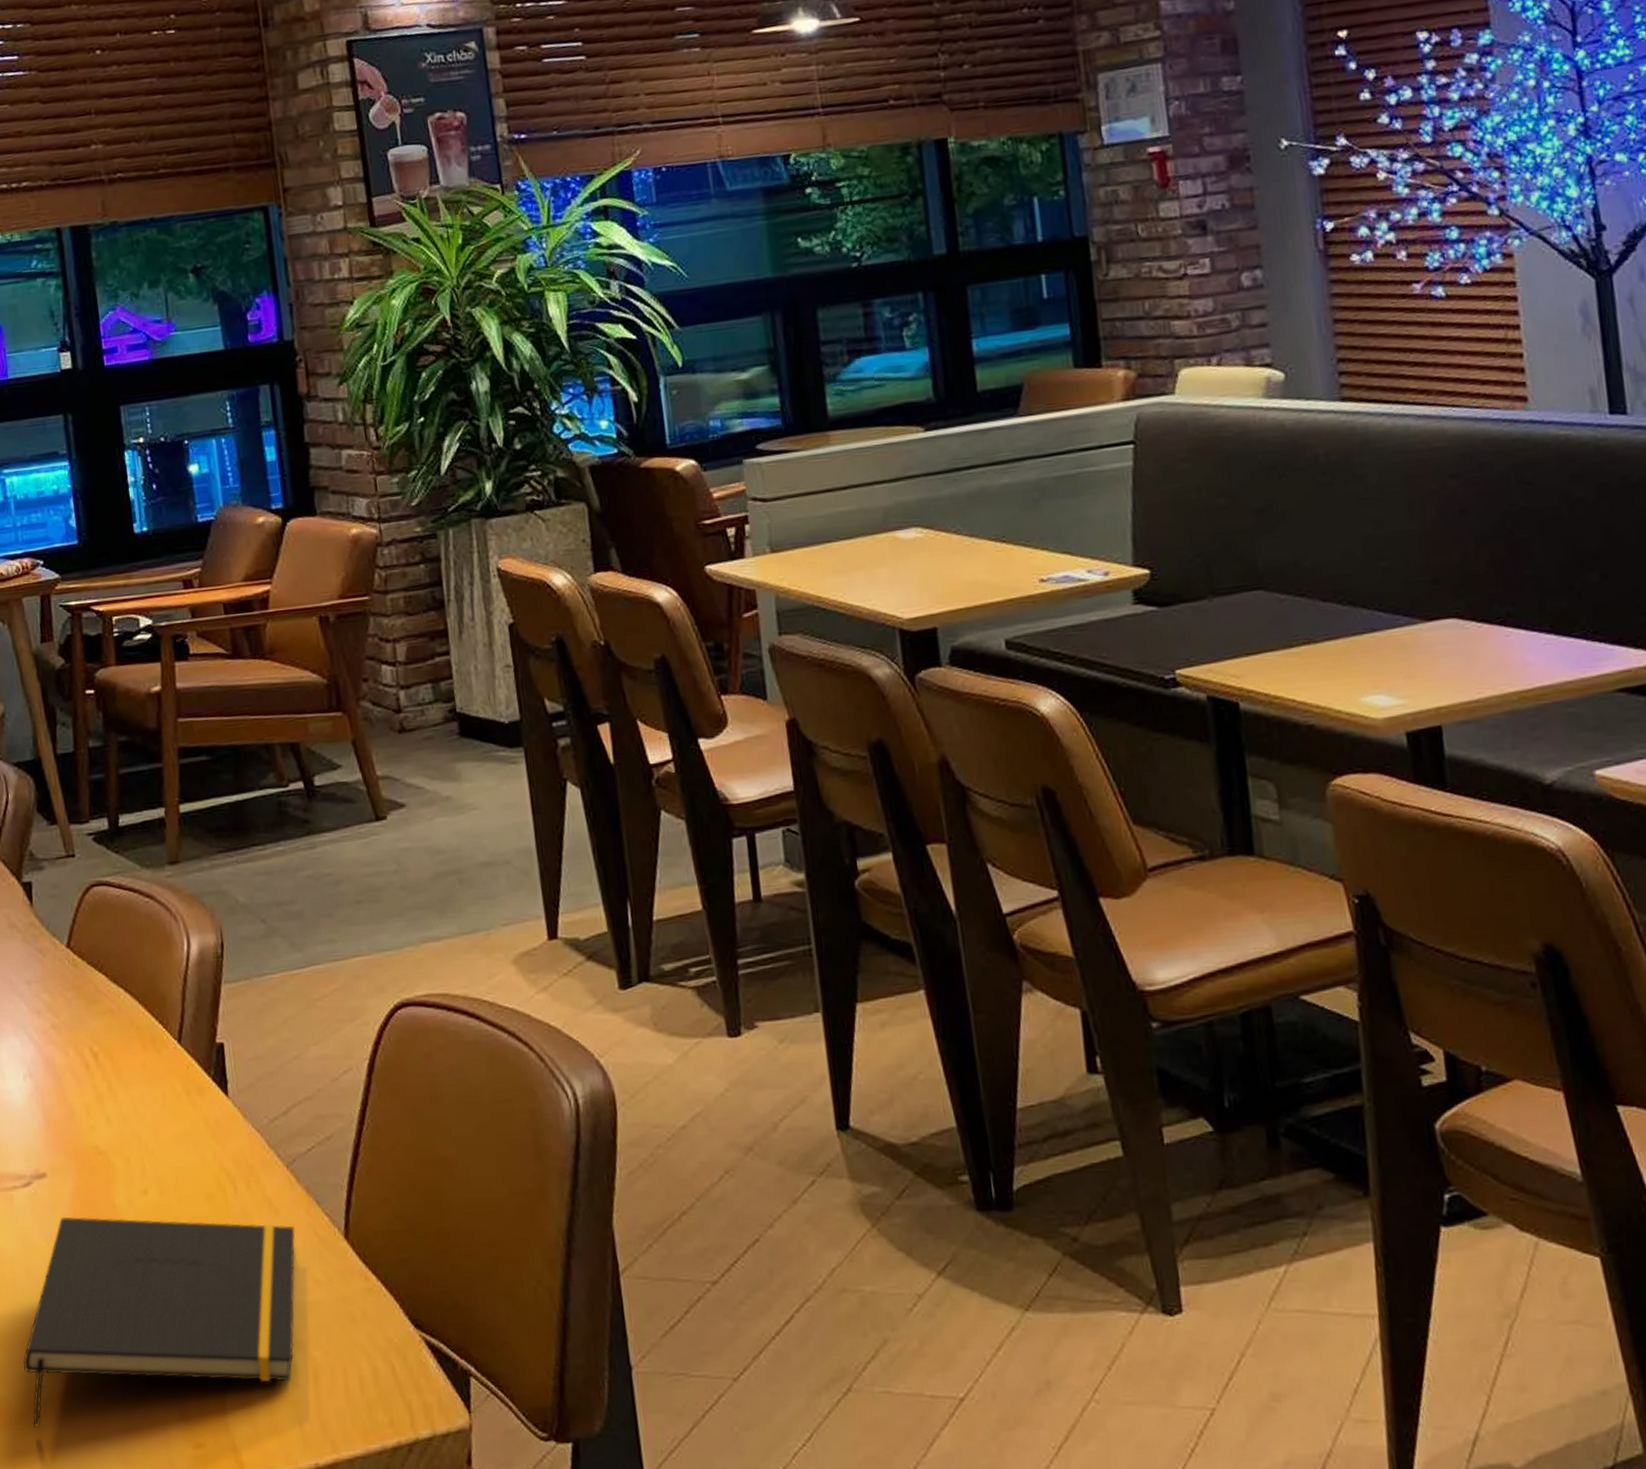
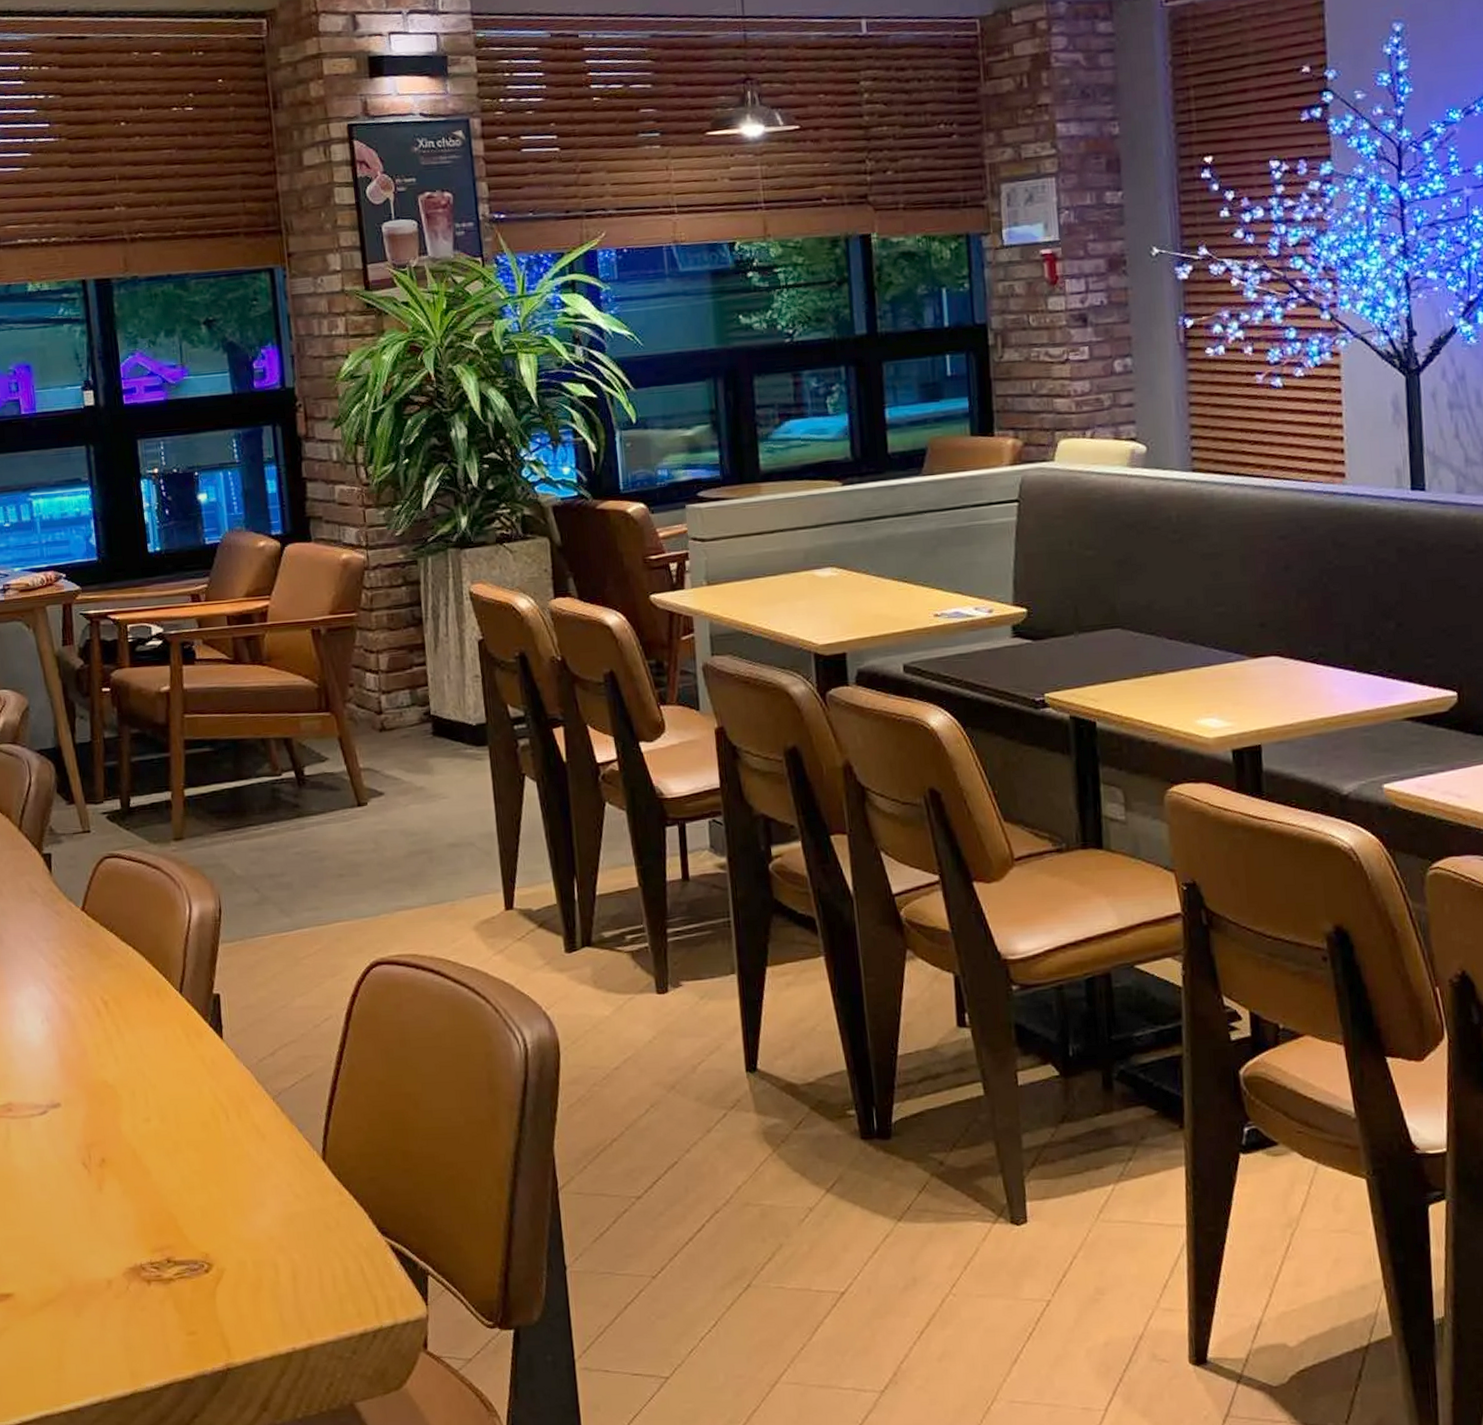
notepad: present [22,1217,295,1428] -> none [37,1141,279,1319]

